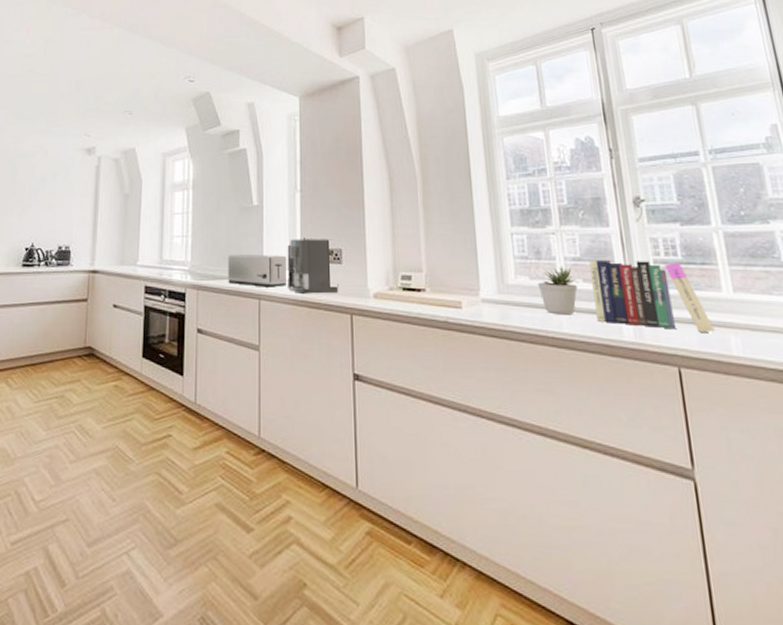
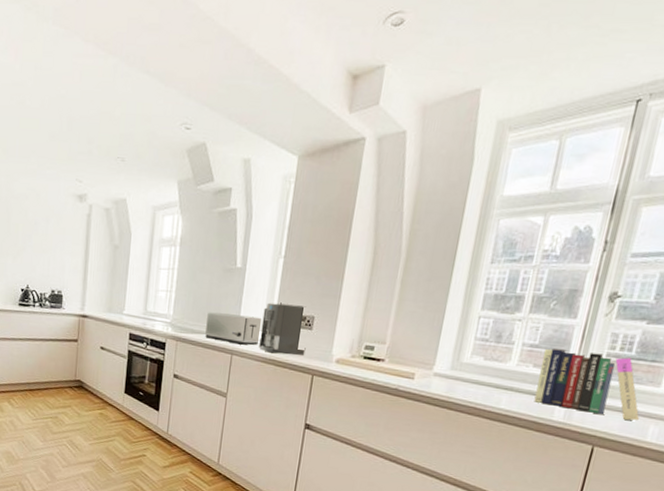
potted plant: present [537,266,578,315] -> none [489,351,528,394]

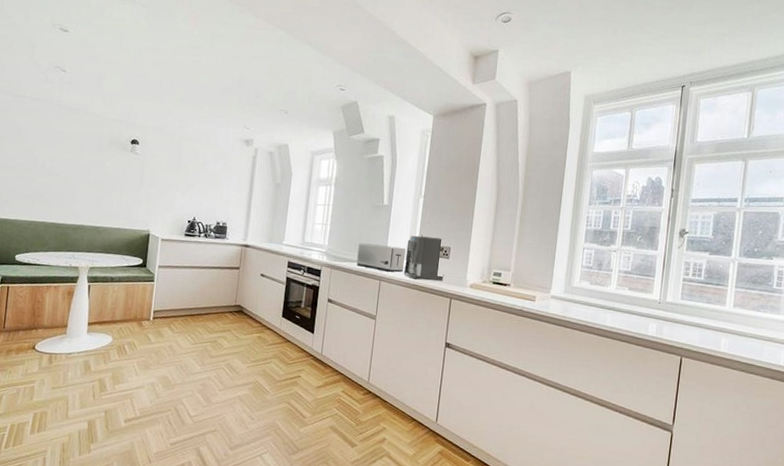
books: present [534,348,639,421] -> none [632,274,713,334]

